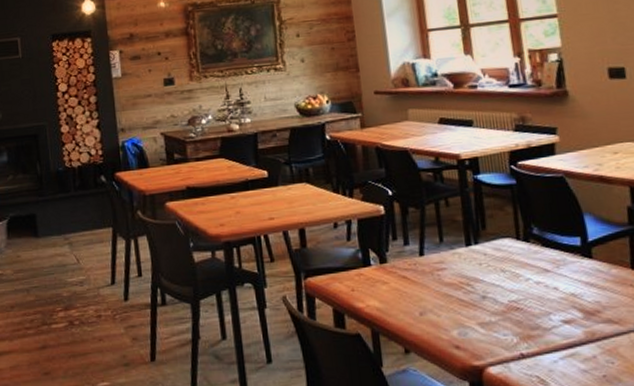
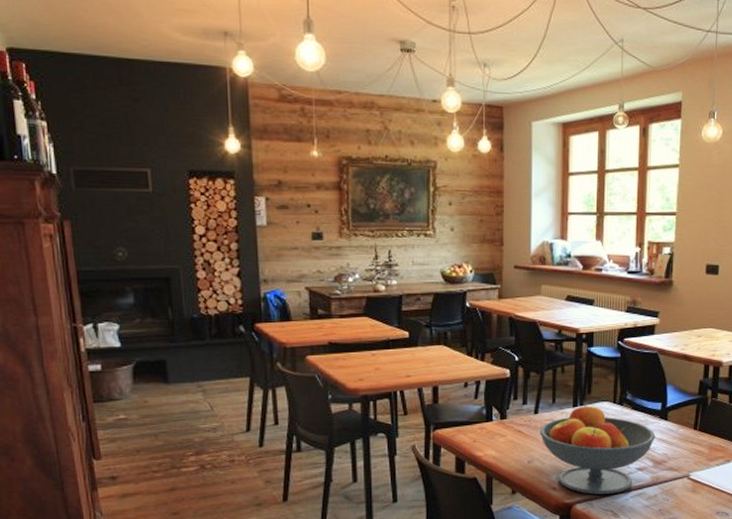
fruit bowl: none [428,241,580,355] -> present [539,403,656,495]

